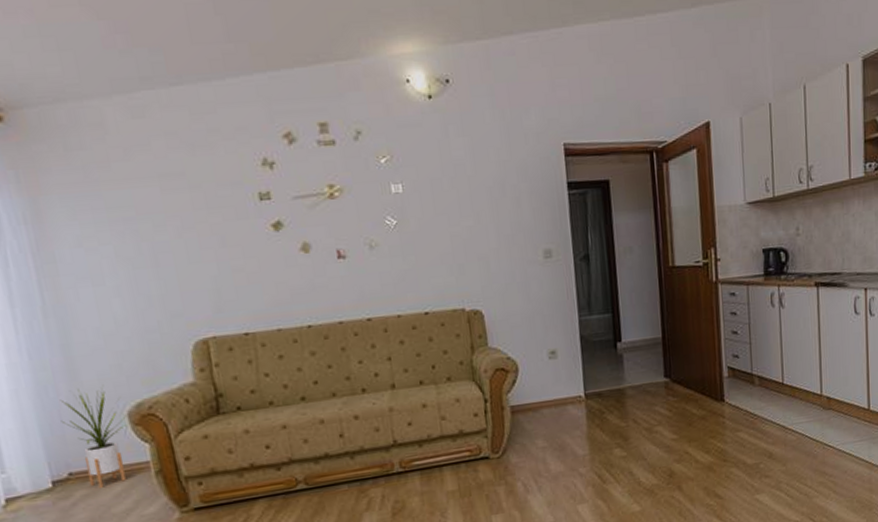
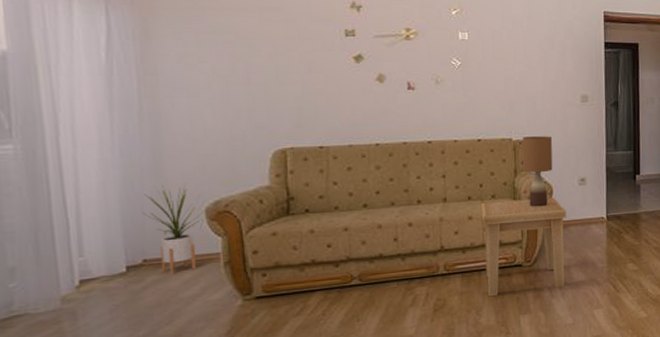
side table: none [435,376,541,496] -> present [480,197,567,297]
table lamp: none [477,302,516,389] -> present [522,136,553,207]

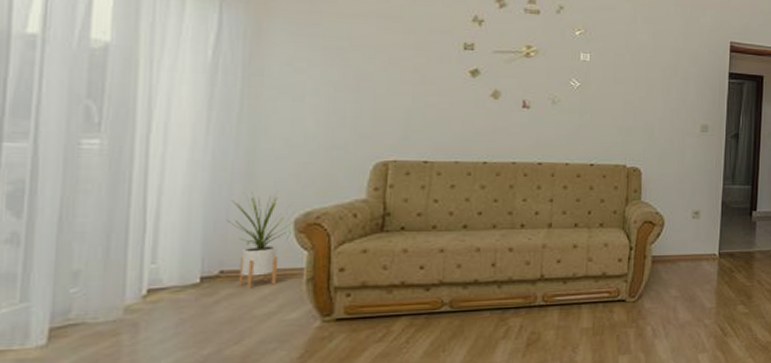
side table: present [480,197,567,297] -> none [586,230,677,333]
table lamp: present [522,136,553,207] -> none [634,164,667,239]

